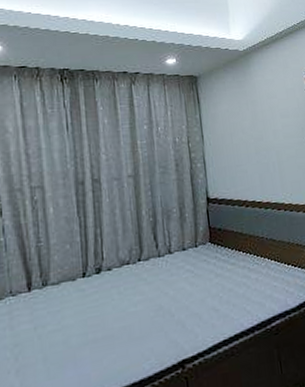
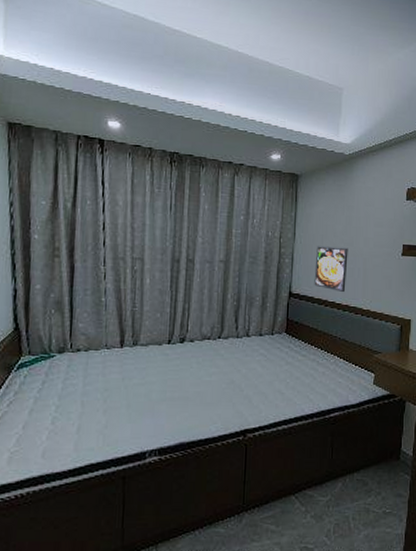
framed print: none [227,143,264,190] -> present [314,246,348,293]

